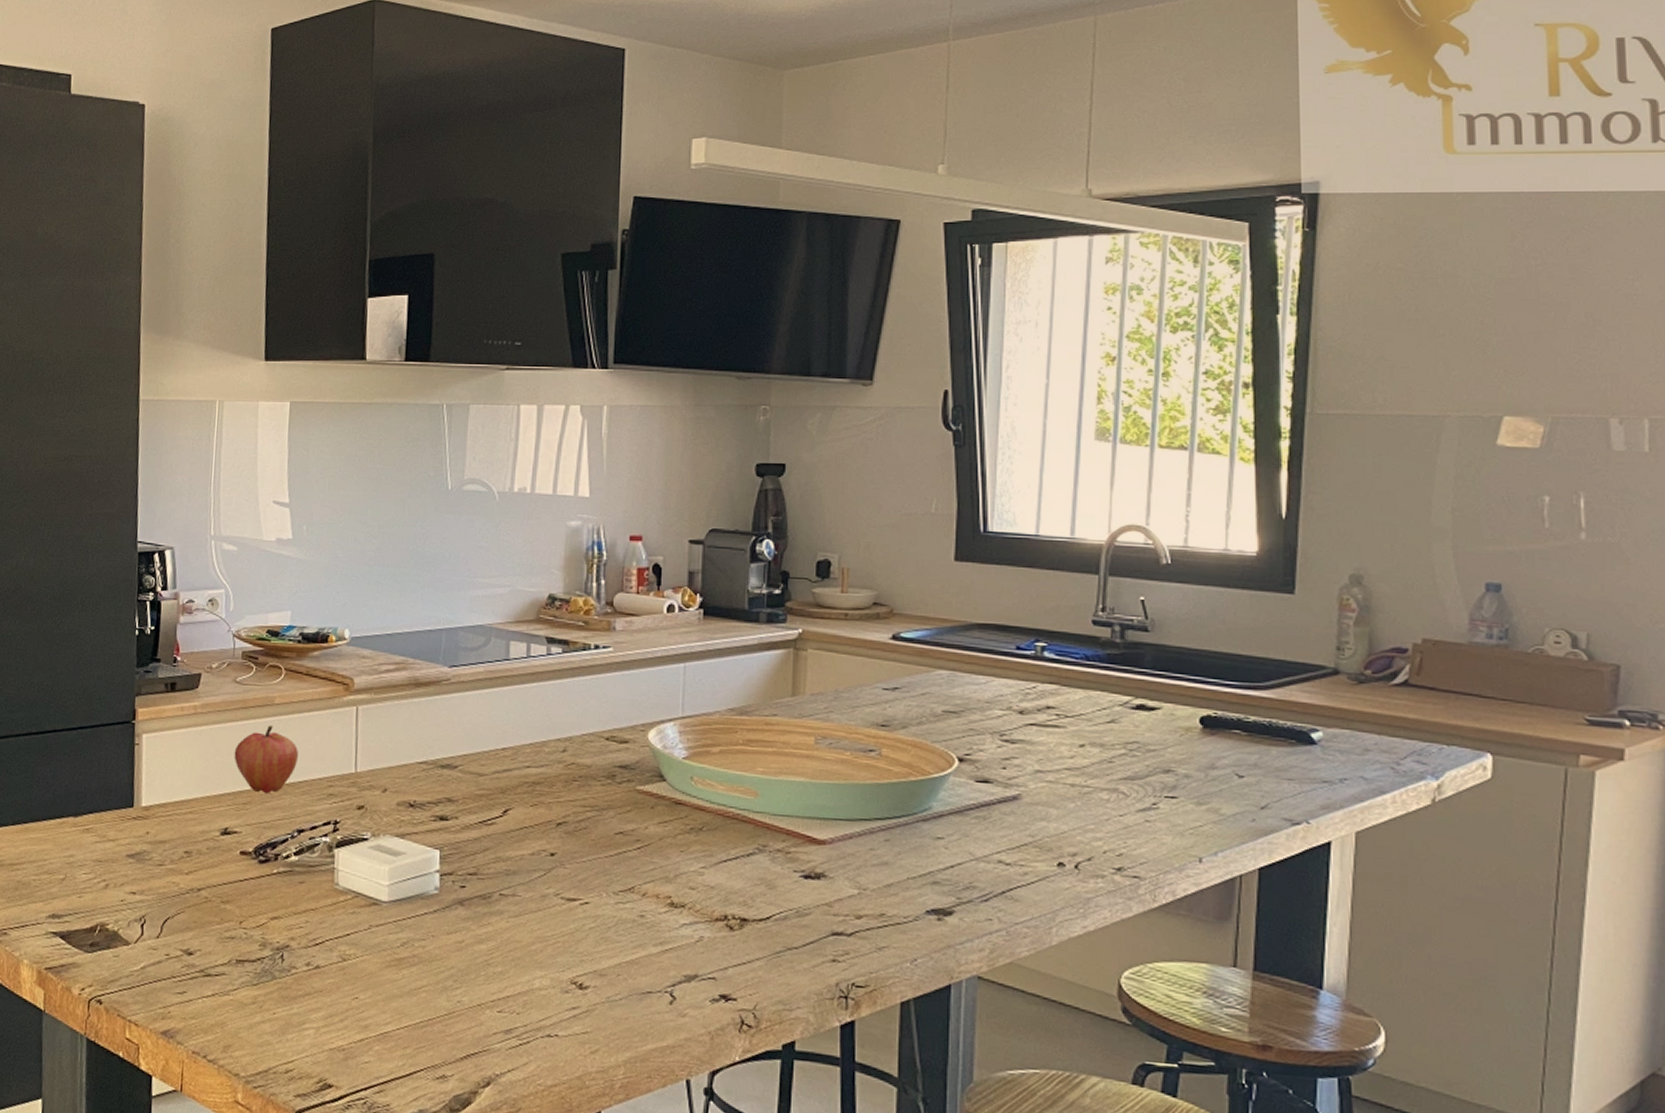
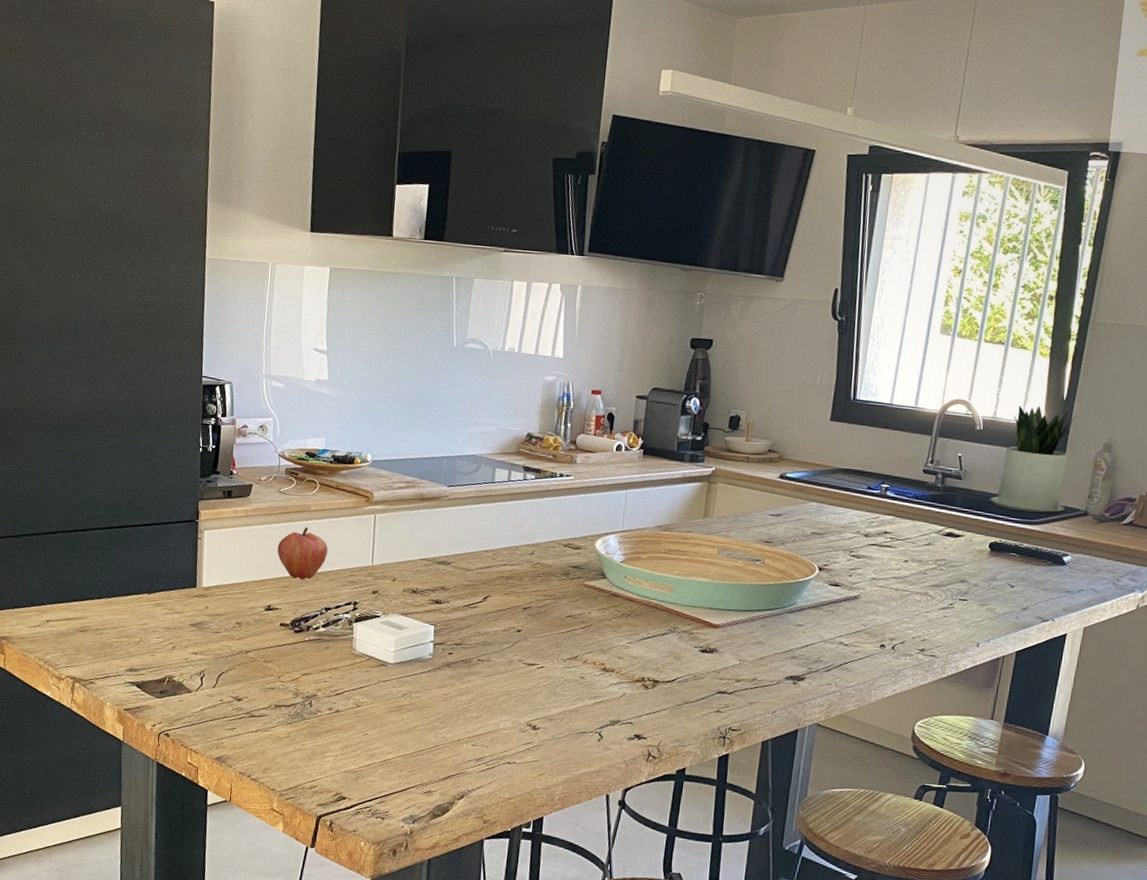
planter: none [1193,529,1304,676] -> present [990,406,1076,515]

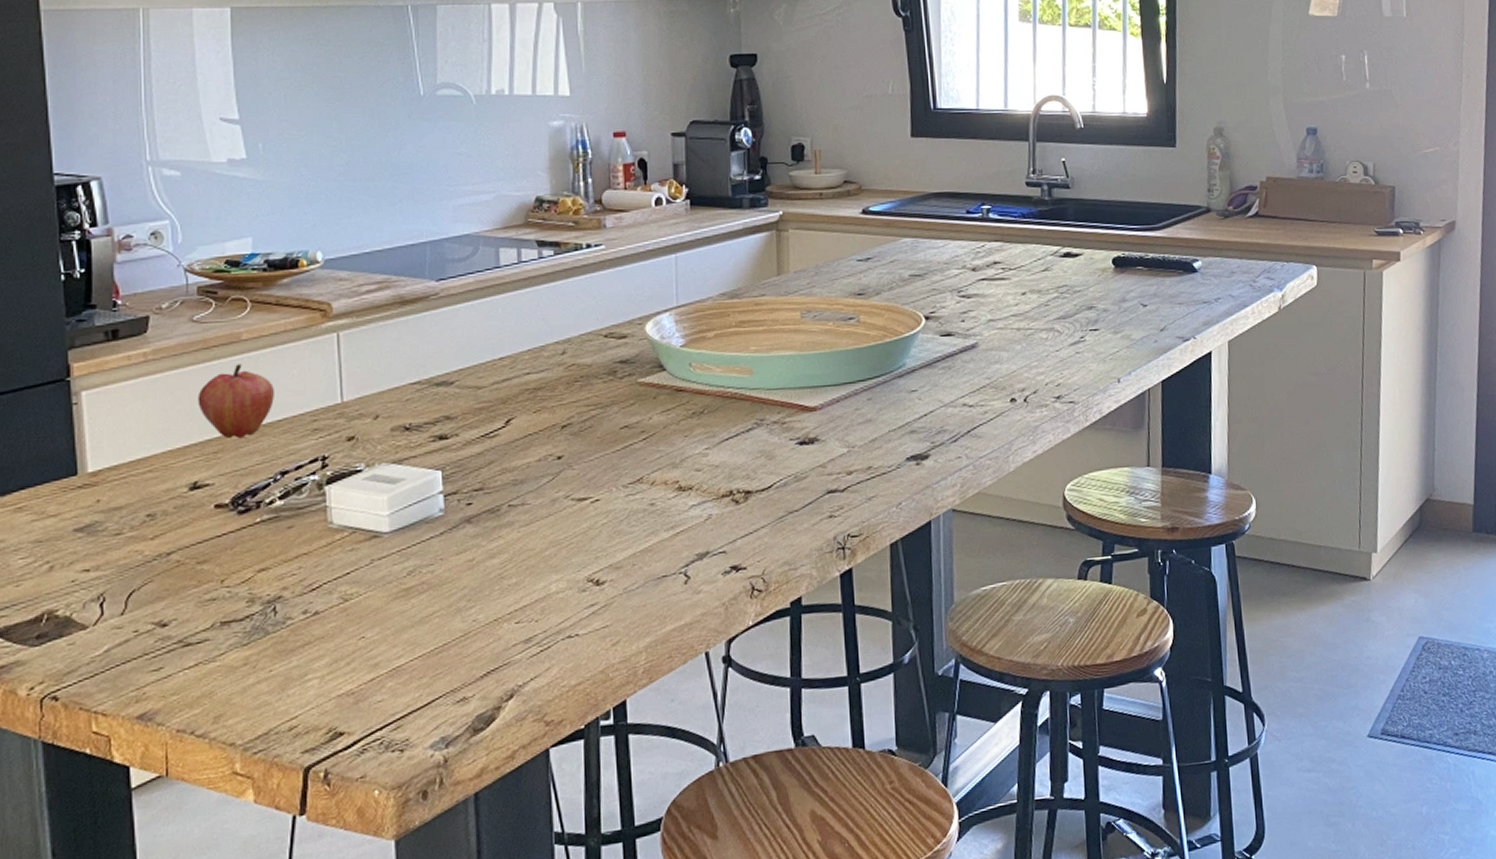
planter: present [990,406,1076,515] -> none [1104,93,1186,218]

